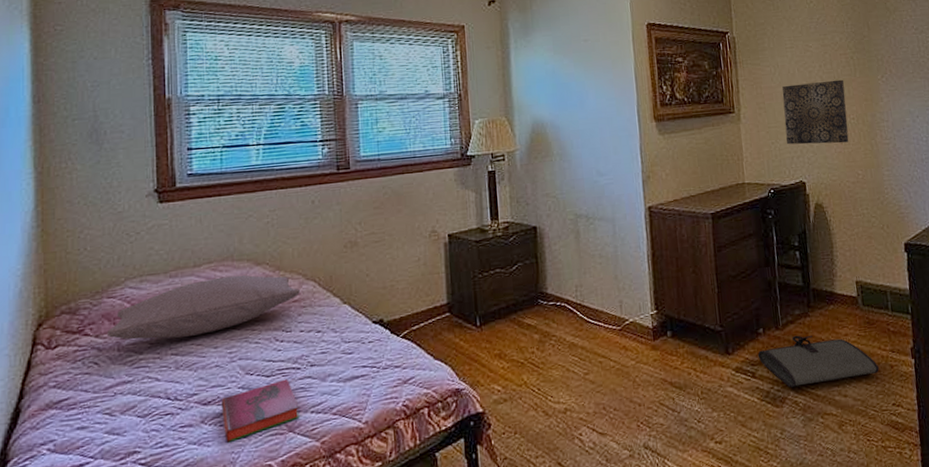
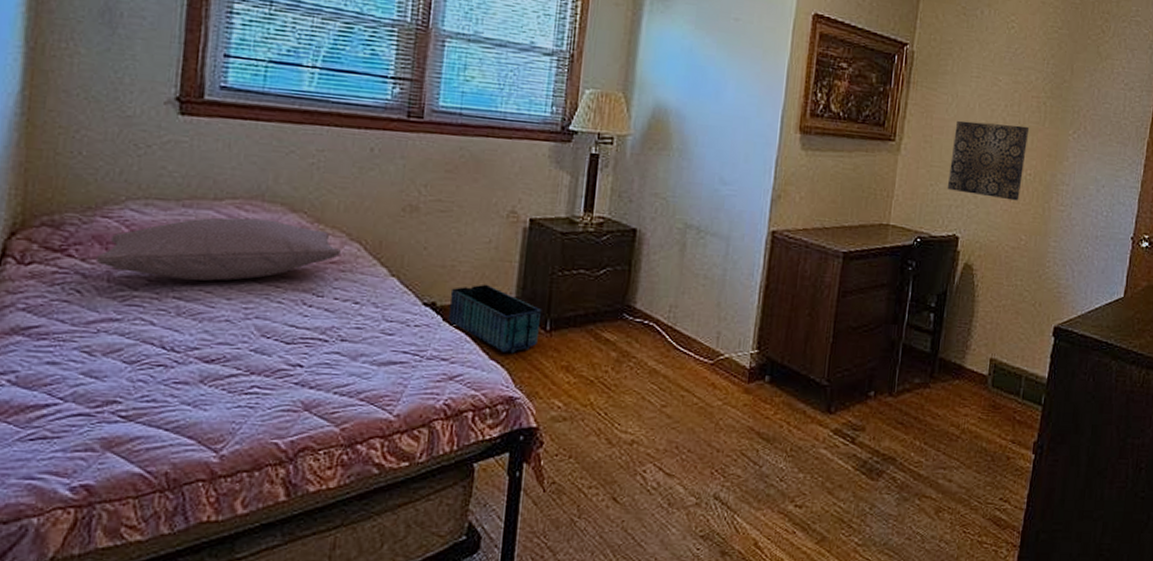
hardback book: present [221,379,300,443] -> none [226,350,321,410]
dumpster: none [393,296,472,352] -> present [448,284,542,354]
tool roll: present [757,335,879,388] -> none [862,406,994,462]

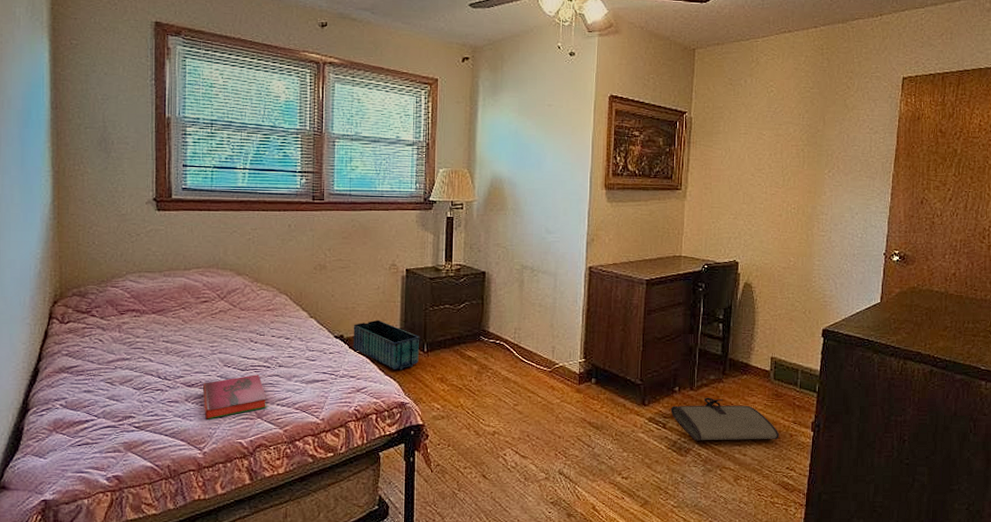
pillow: present [96,217,341,281] -> none [111,281,274,328]
hardback book: none [226,350,321,410] -> present [202,374,267,420]
tool roll: none [862,406,994,462] -> present [670,397,779,441]
wall art: present [947,120,1030,201] -> none [726,169,791,230]

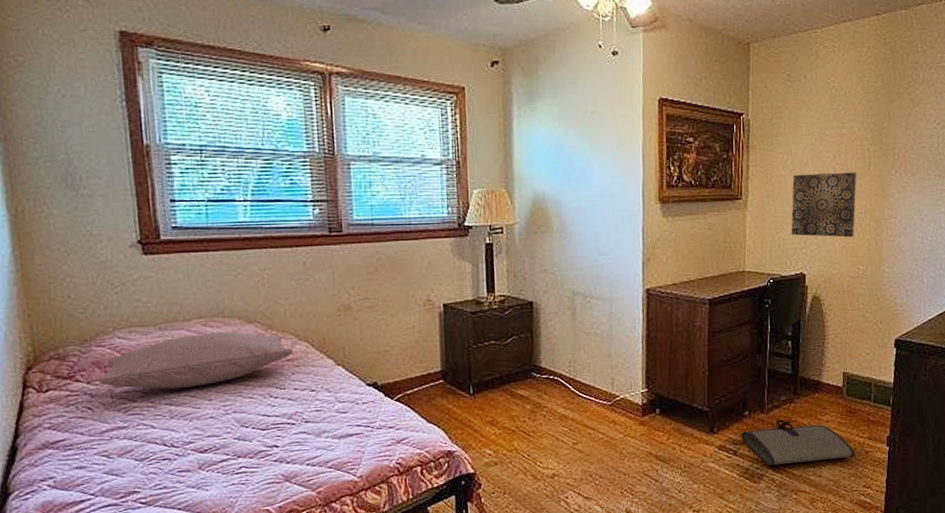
pillow: none [111,281,274,328] -> present [99,331,293,389]
hardback book: present [202,374,267,420] -> none [217,433,295,488]
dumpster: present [353,319,420,371] -> none [387,362,465,416]
wall art: none [726,169,791,230] -> present [791,172,857,238]

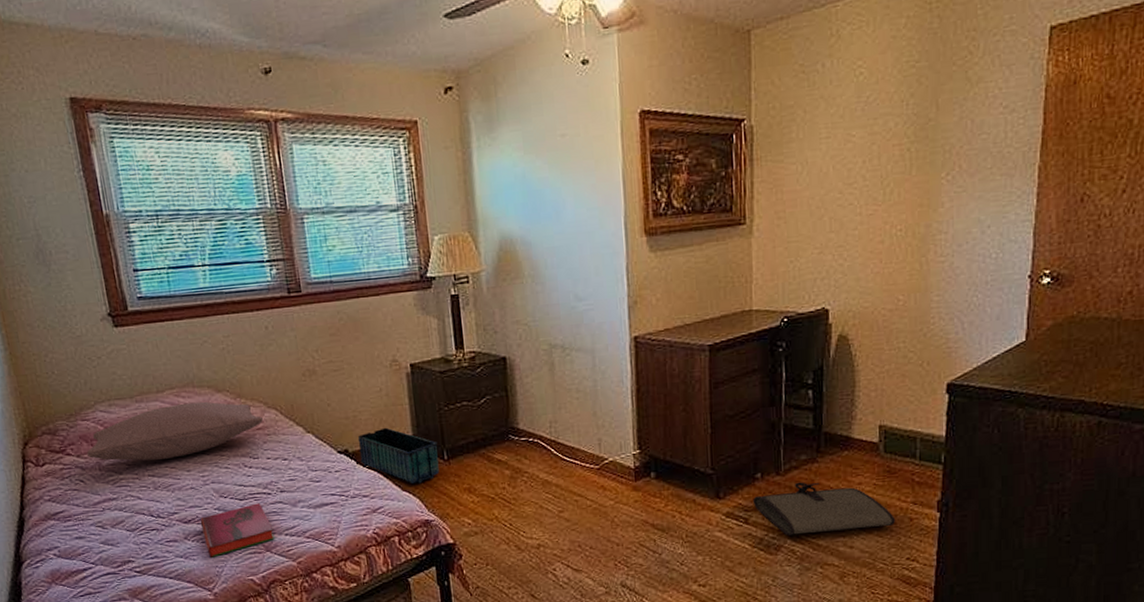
hardback book: none [217,433,295,488] -> present [200,503,275,558]
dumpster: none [387,362,465,416] -> present [357,427,440,484]
wall art: present [791,172,857,238] -> none [808,179,894,264]

